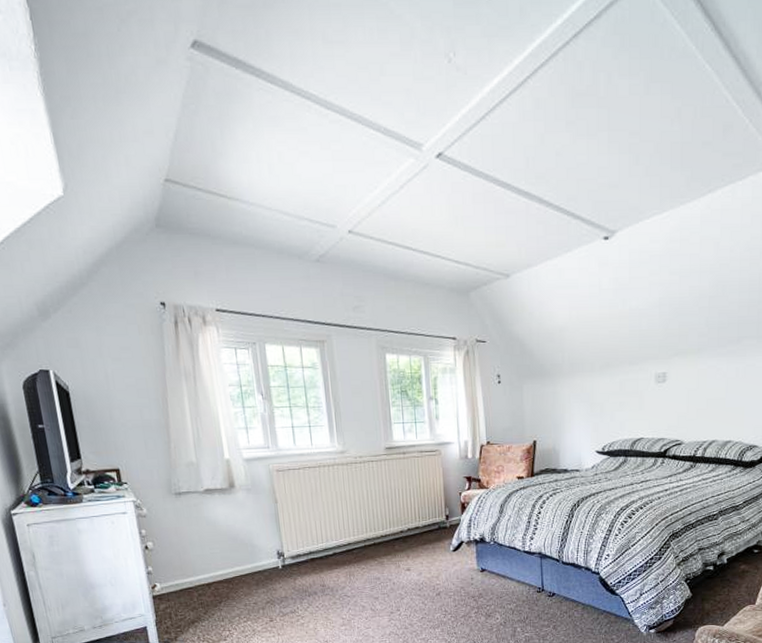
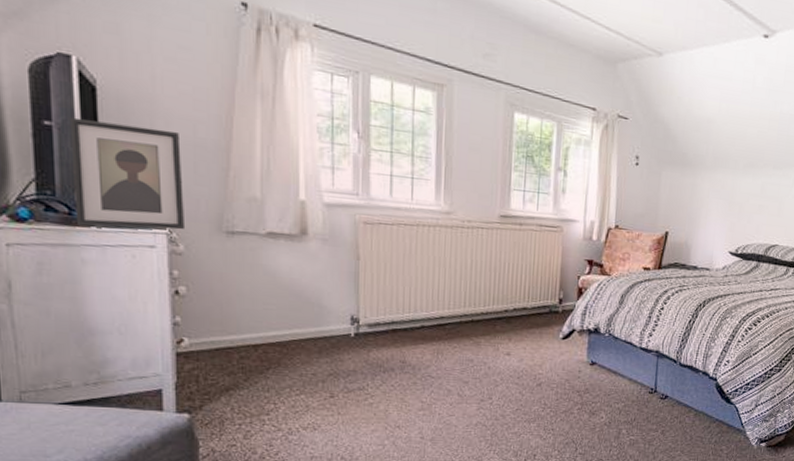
picture frame: none [55,417,146,503] -> present [69,117,186,230]

